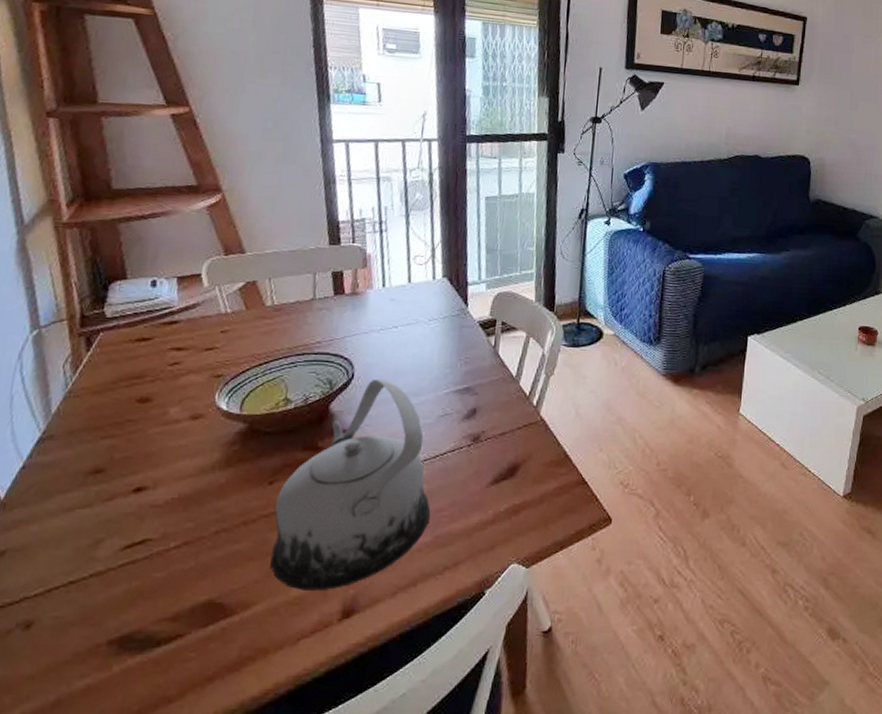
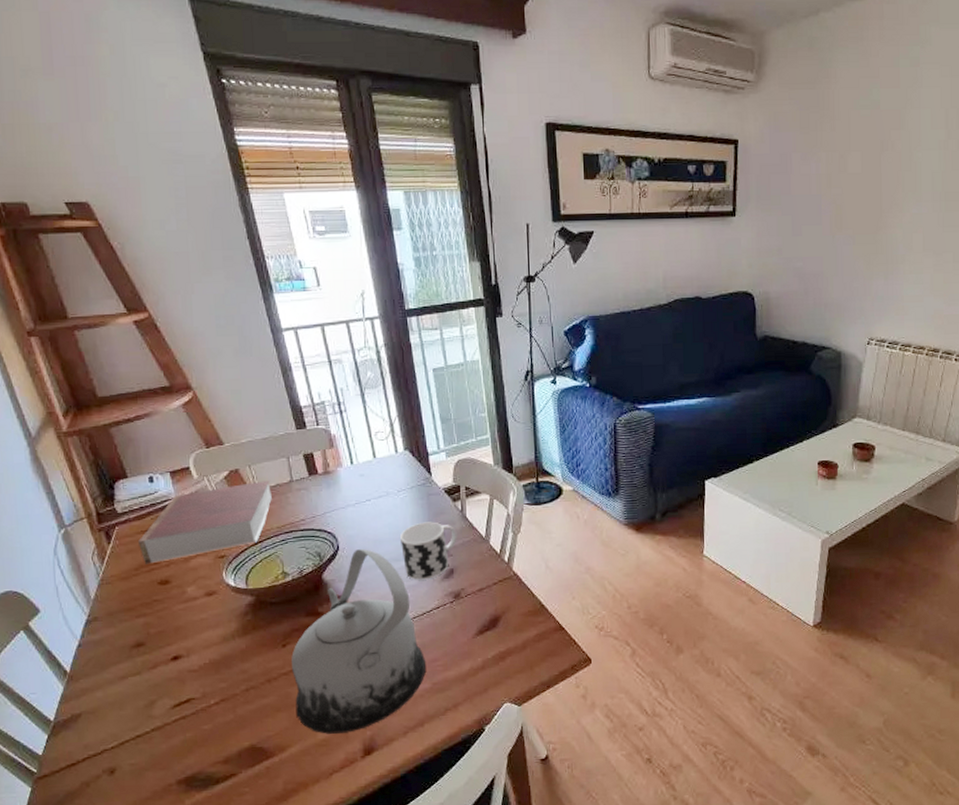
book: none [123,296,291,378] -> present [138,480,272,564]
cup: none [422,355,486,419] -> present [399,522,457,580]

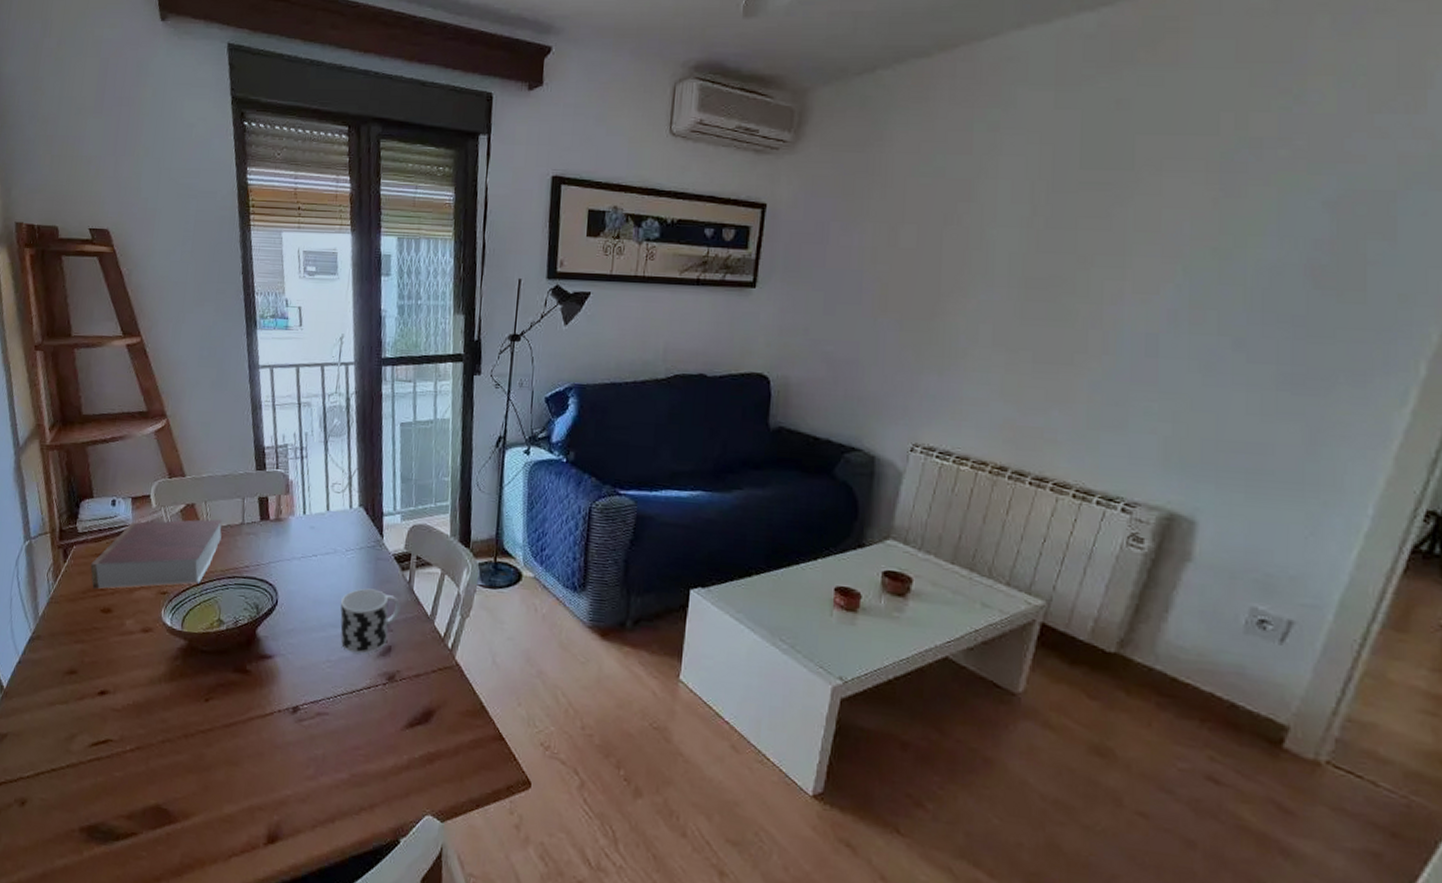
teapot: present [291,549,427,734] -> none [206,607,348,813]

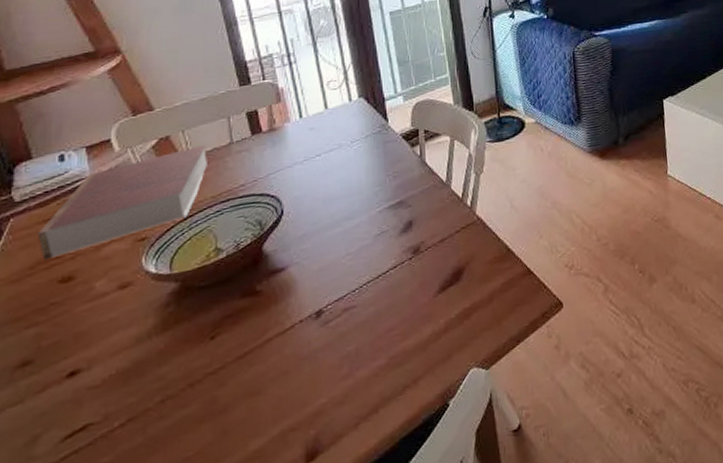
cup: present [340,588,401,654] -> none [352,171,416,239]

